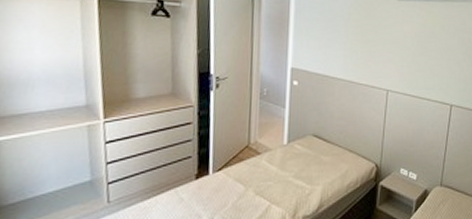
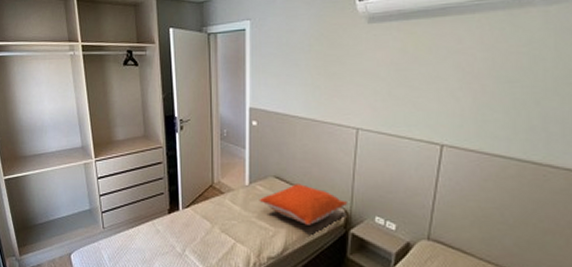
pillow: none [296,141,379,181] -> present [259,184,348,225]

